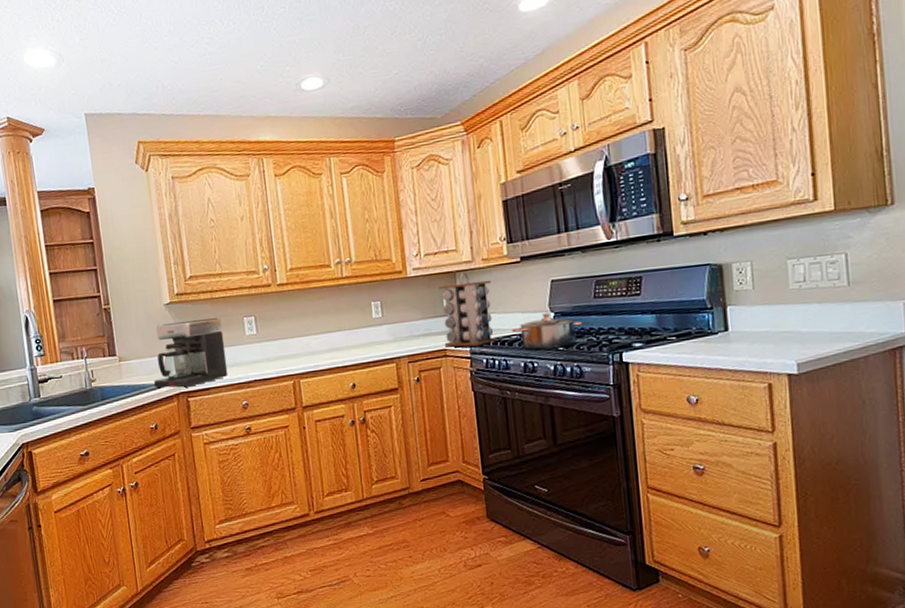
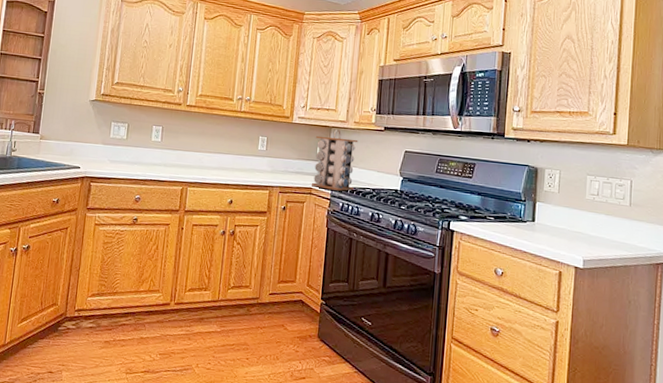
coffee maker: present [154,318,228,388] -> none [65,116,134,174]
cooking pot: present [511,313,584,351] -> none [367,176,425,209]

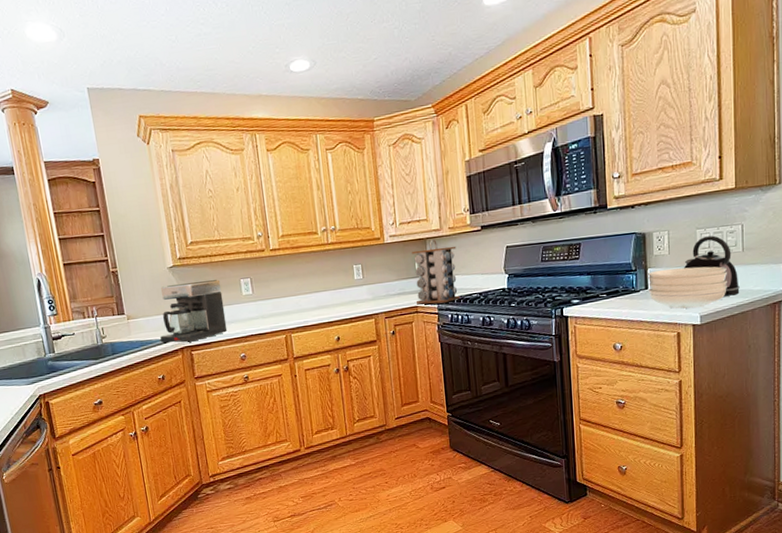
coffee maker: none [65,116,134,174] -> present [160,279,228,343]
bowl: none [535,206,613,252] -> present [648,266,727,309]
kettle: none [572,184,624,247] -> present [684,235,740,296]

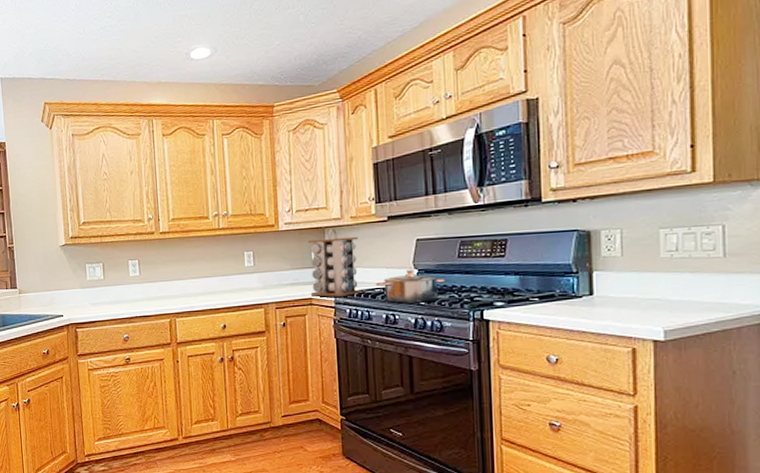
coffee maker: present [160,279,228,343] -> none [48,260,113,320]
cooking pot: none [472,275,533,307] -> present [375,270,447,305]
bowl: present [648,266,727,309] -> none [594,272,702,322]
kettle: present [684,235,740,296] -> none [642,237,720,309]

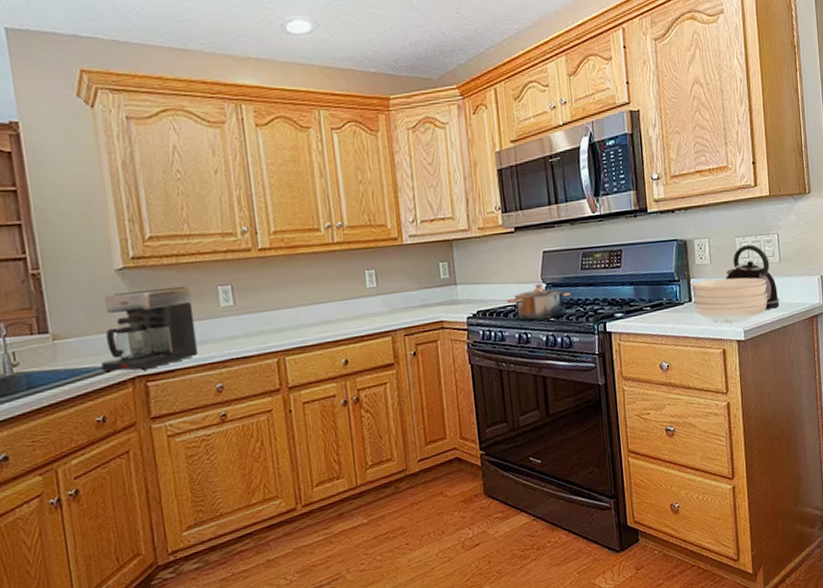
coffee maker: none [48,260,113,320] -> present [101,286,199,372]
spice rack: present [308,228,360,298] -> none [436,241,492,320]
bowl: none [594,272,702,322] -> present [691,277,768,324]
kettle: none [642,237,720,309] -> present [726,245,780,310]

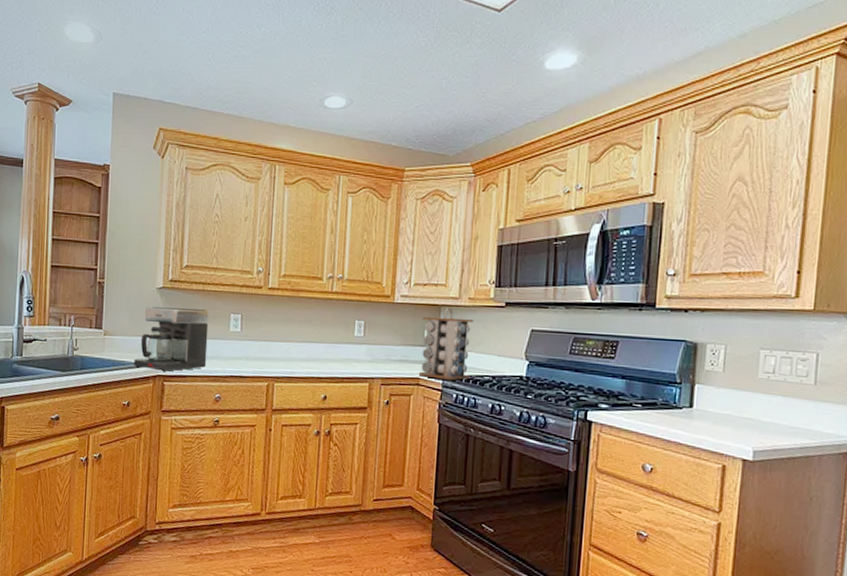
spice rack: none [436,241,492,320] -> present [418,308,474,381]
cooking pot: present [506,284,573,322] -> none [485,360,556,398]
bowl: present [691,277,768,324] -> none [693,388,793,442]
kettle: present [726,245,780,310] -> none [740,359,807,434]

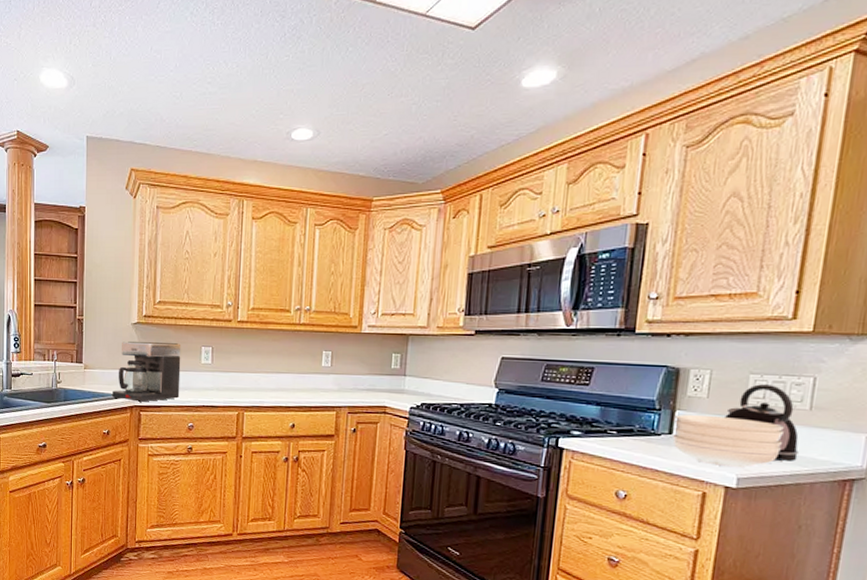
spice rack: present [418,308,474,381] -> none [385,337,443,409]
bowl: none [693,388,793,442] -> present [672,414,784,469]
kettle: none [740,359,807,434] -> present [725,384,799,461]

